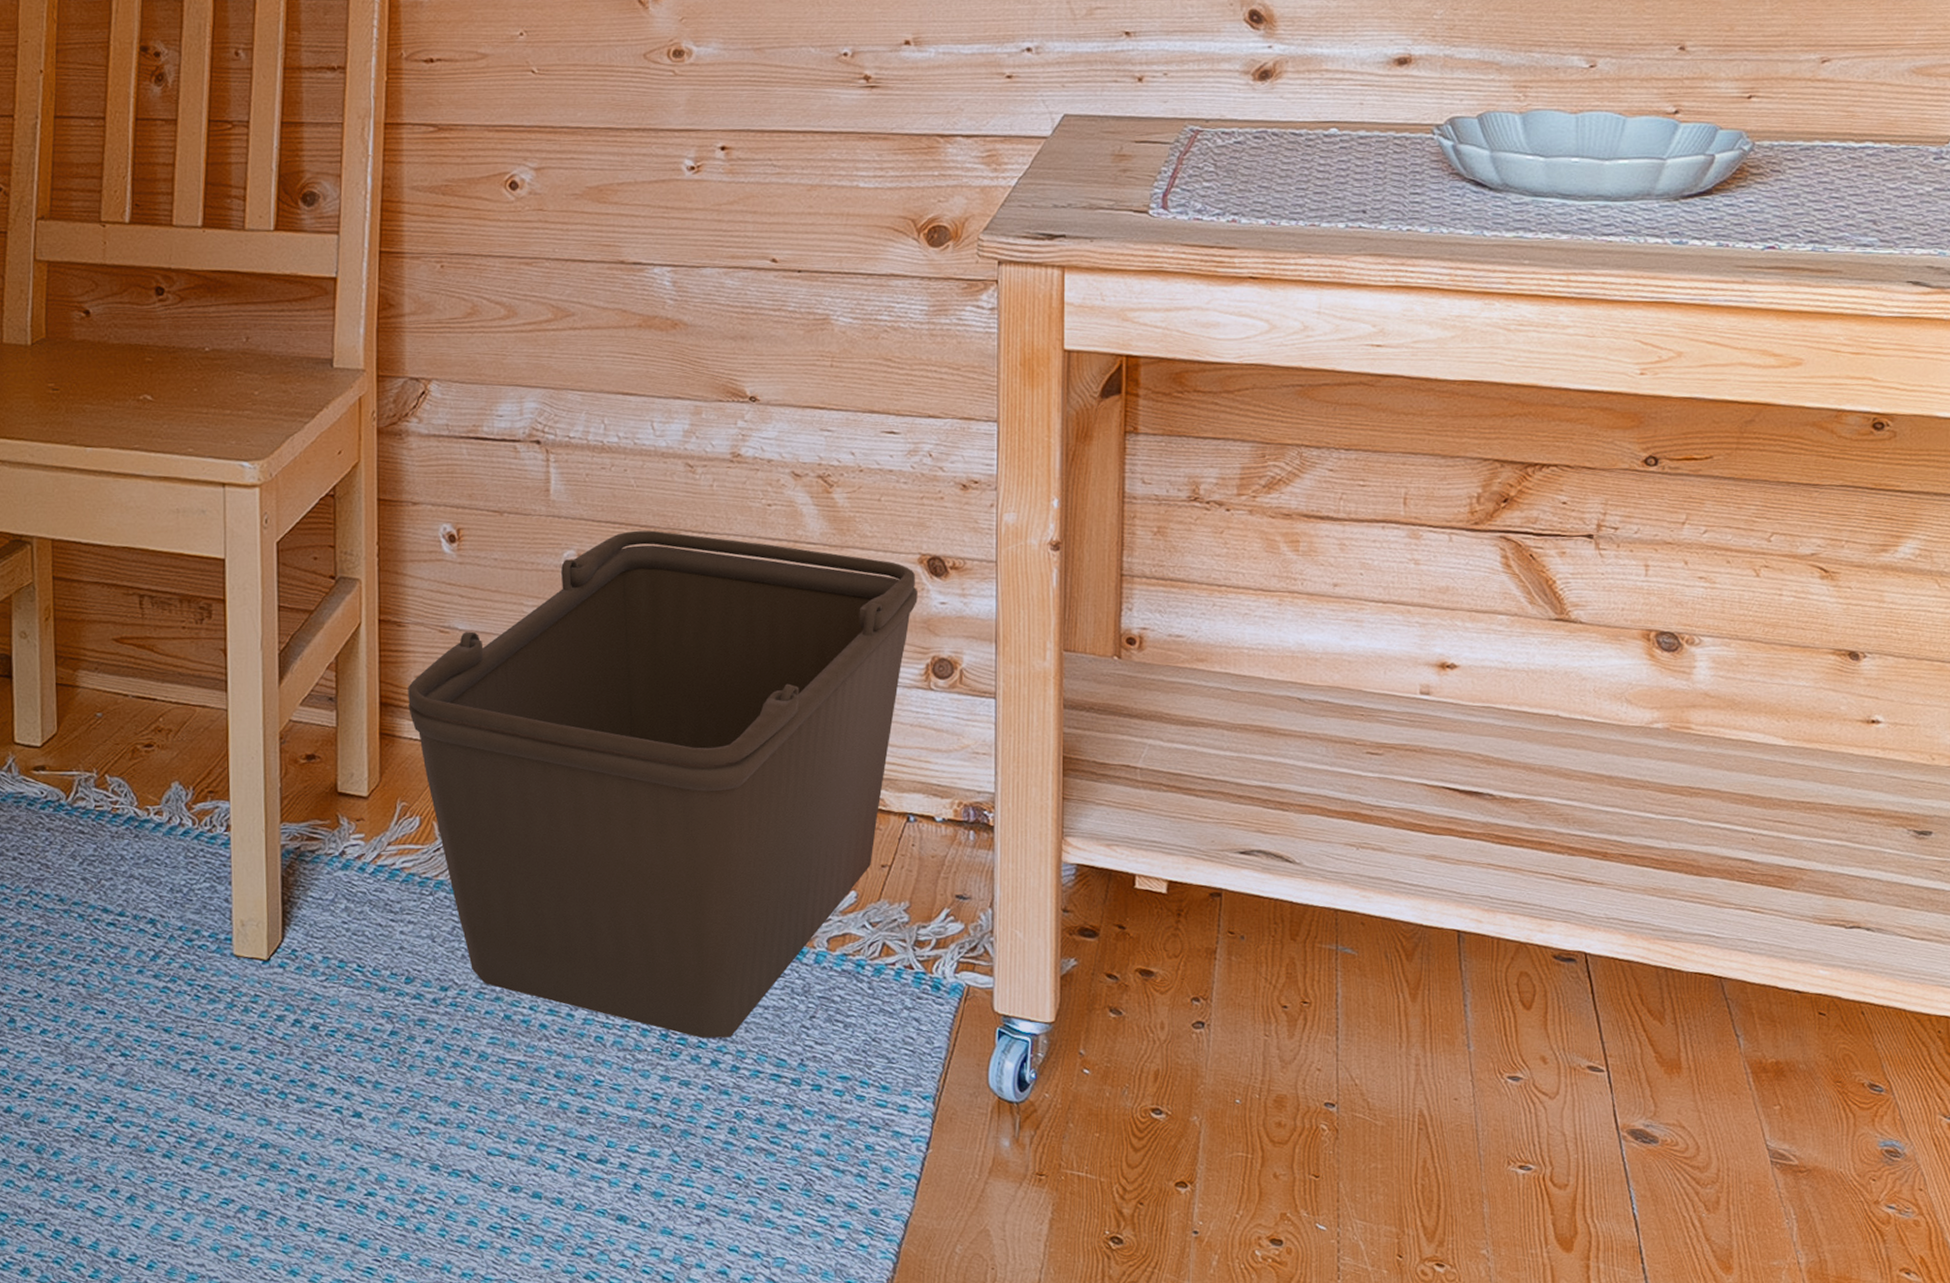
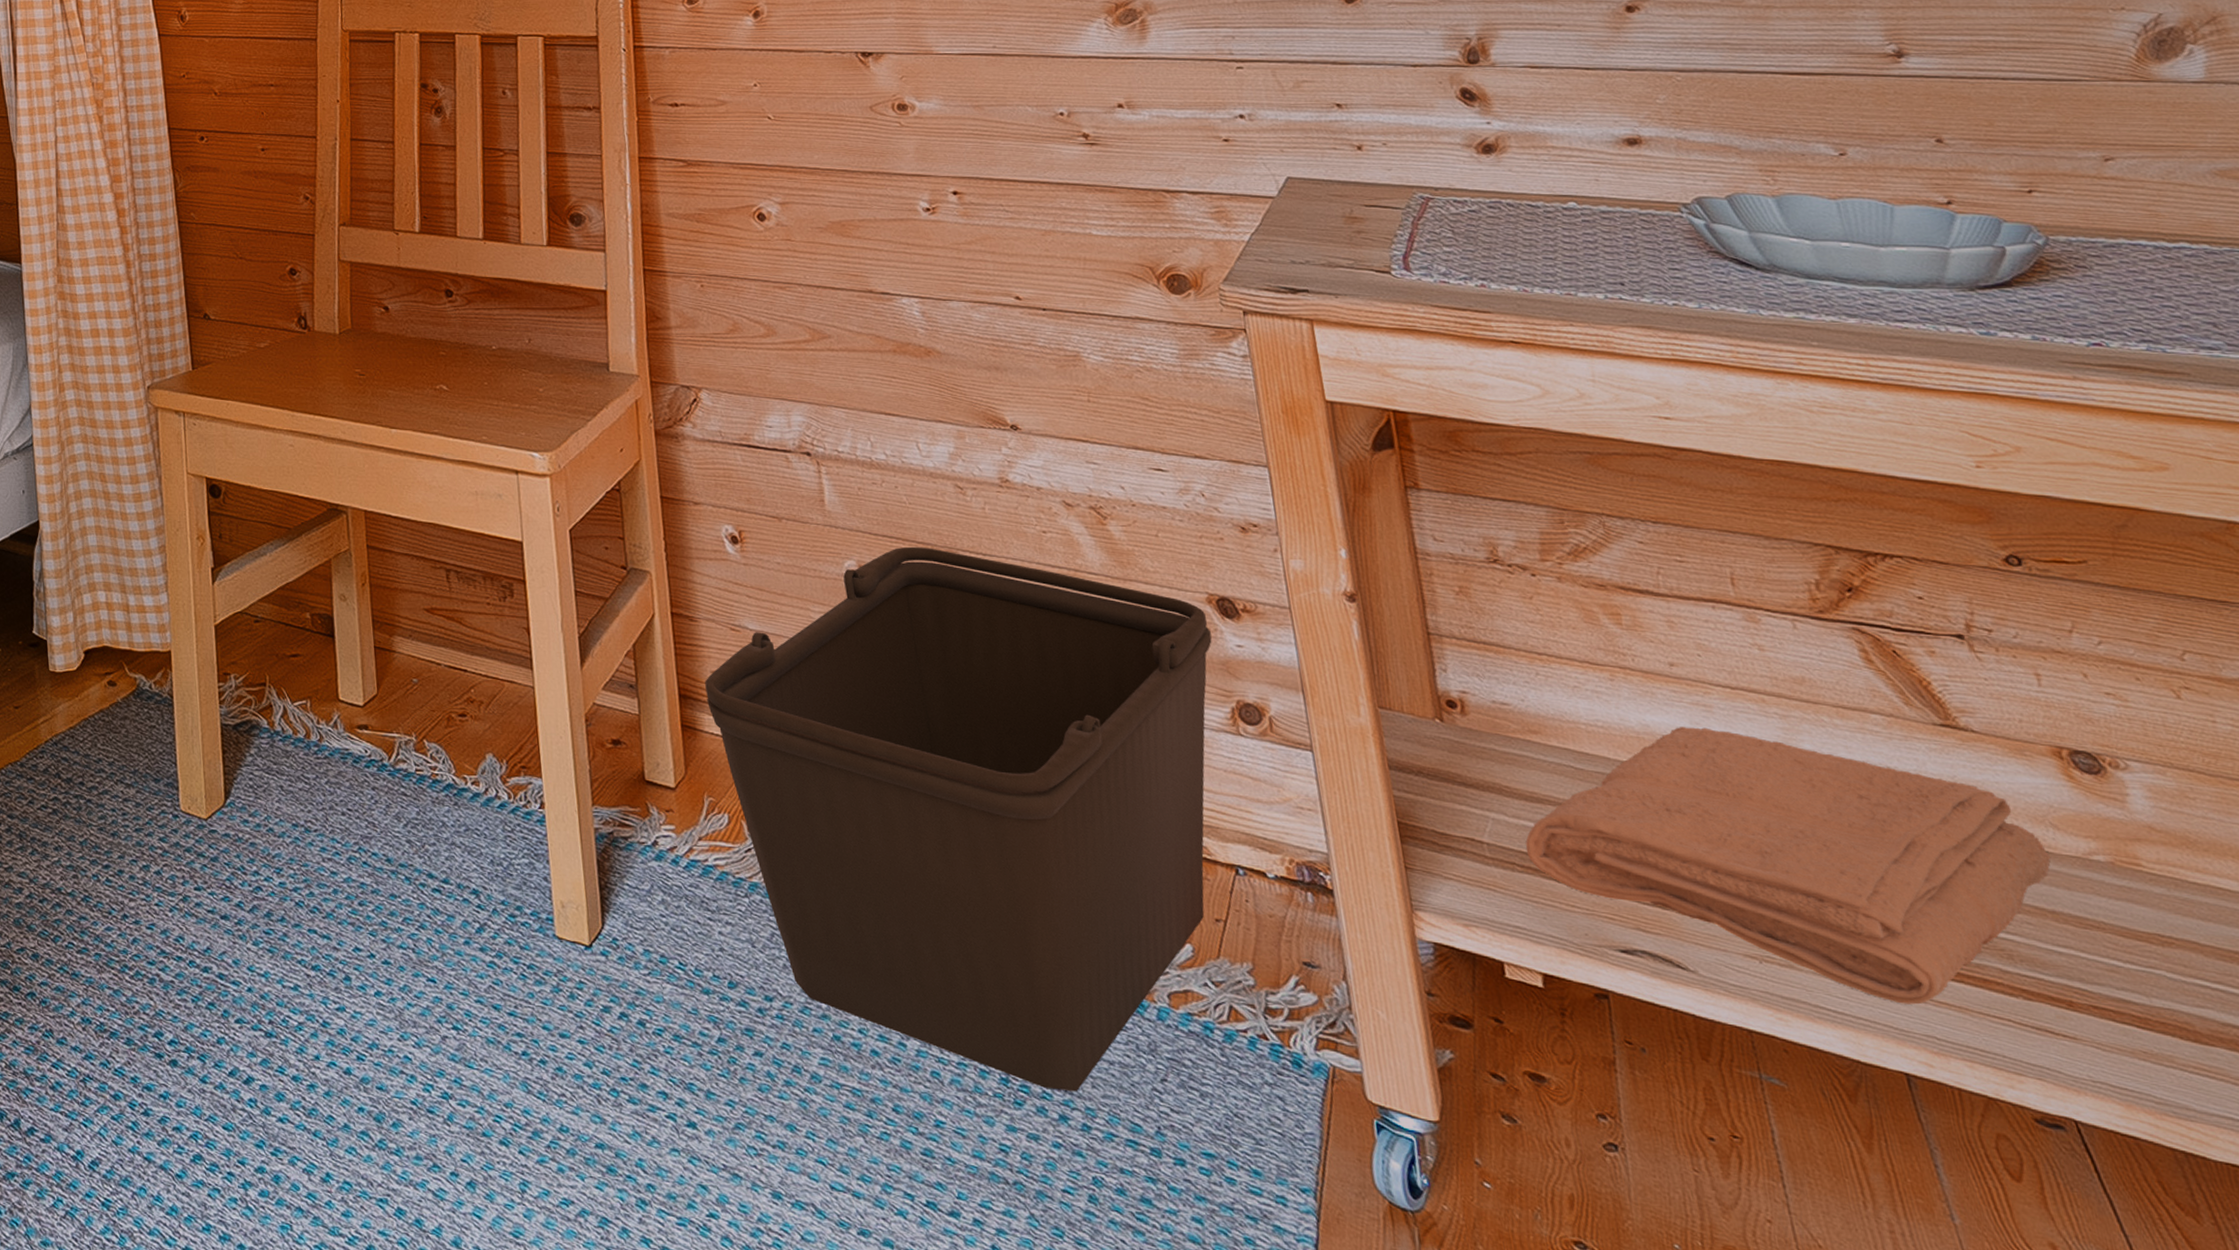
towel: none [1174,641,1619,872] -> present [1526,727,2051,1005]

